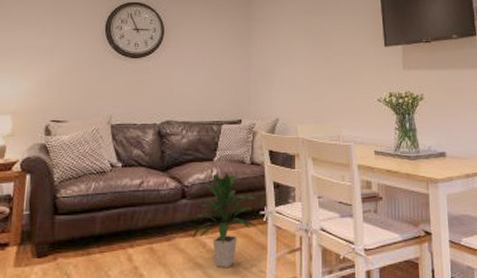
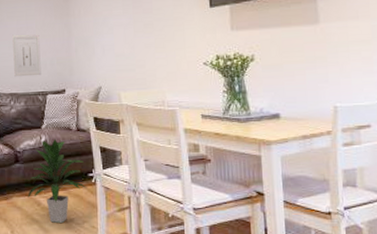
wall art: none [189,60,219,104] -> present [12,34,42,77]

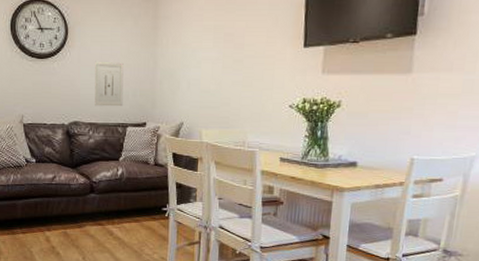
indoor plant: present [28,138,87,224] -> none [101,171,160,254]

